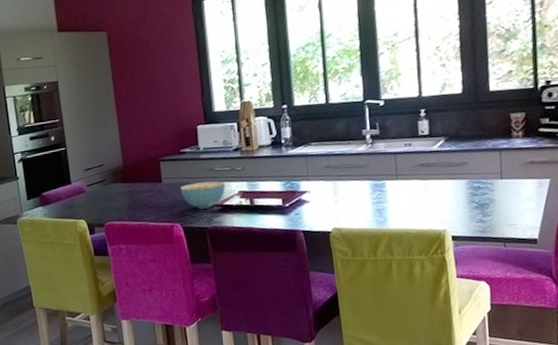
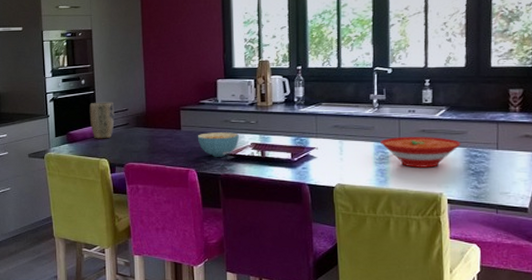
plant pot: none [61,158,90,199] -> present [89,102,115,139]
bowl: none [376,170,463,205] -> present [379,137,461,168]

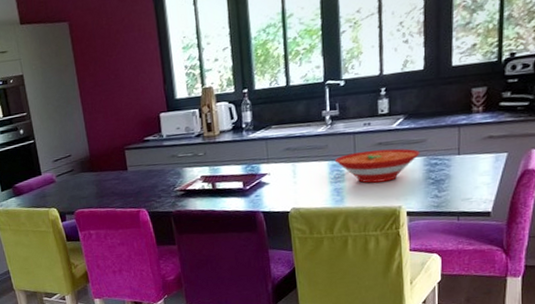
plant pot: present [89,102,115,139] -> none [31,149,59,189]
cereal bowl: present [197,132,239,157] -> none [144,167,188,195]

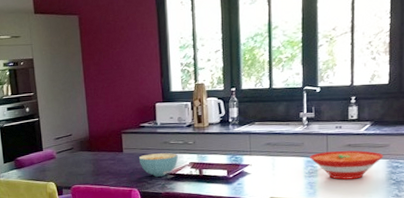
cereal bowl: none [144,167,188,195] -> present [138,153,178,177]

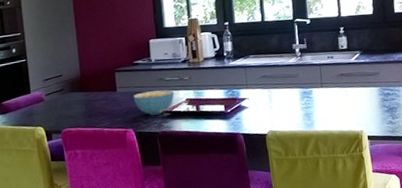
bowl: present [309,150,384,180] -> none [304,79,375,110]

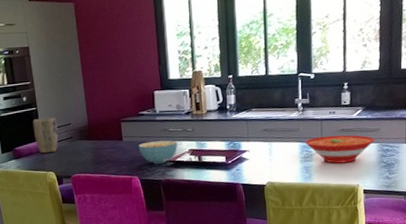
plant pot: none [22,69,49,108] -> present [32,117,59,154]
bowl: none [304,79,375,110] -> present [304,135,375,164]

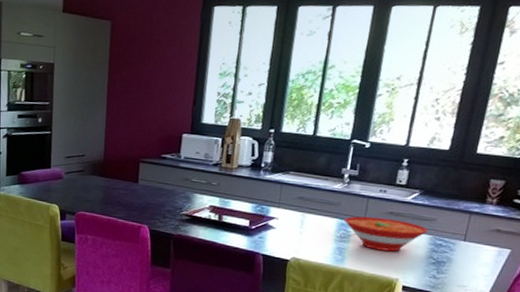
plant pot: present [32,117,59,154] -> none [43,144,71,184]
cereal bowl: present [138,140,177,164] -> none [154,189,198,217]

